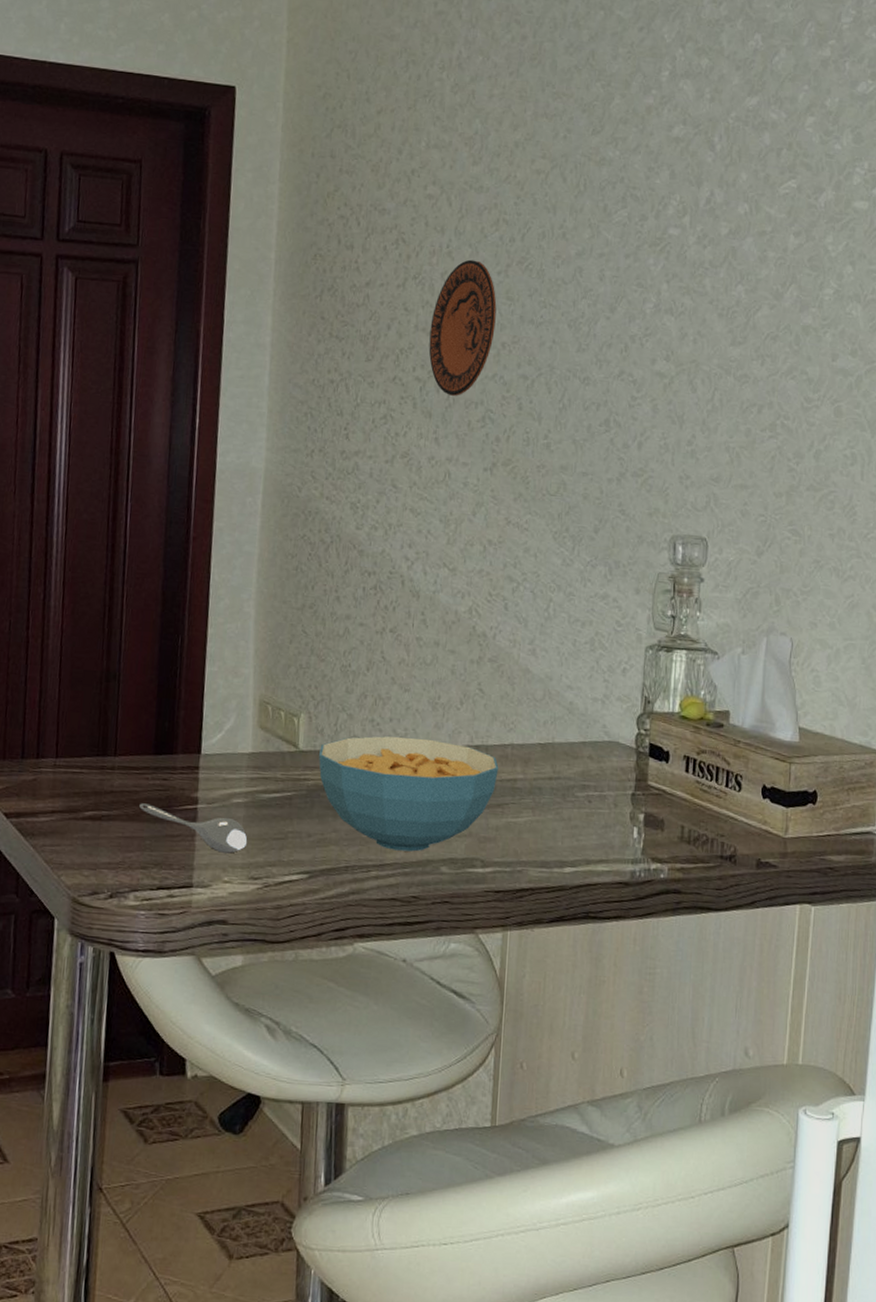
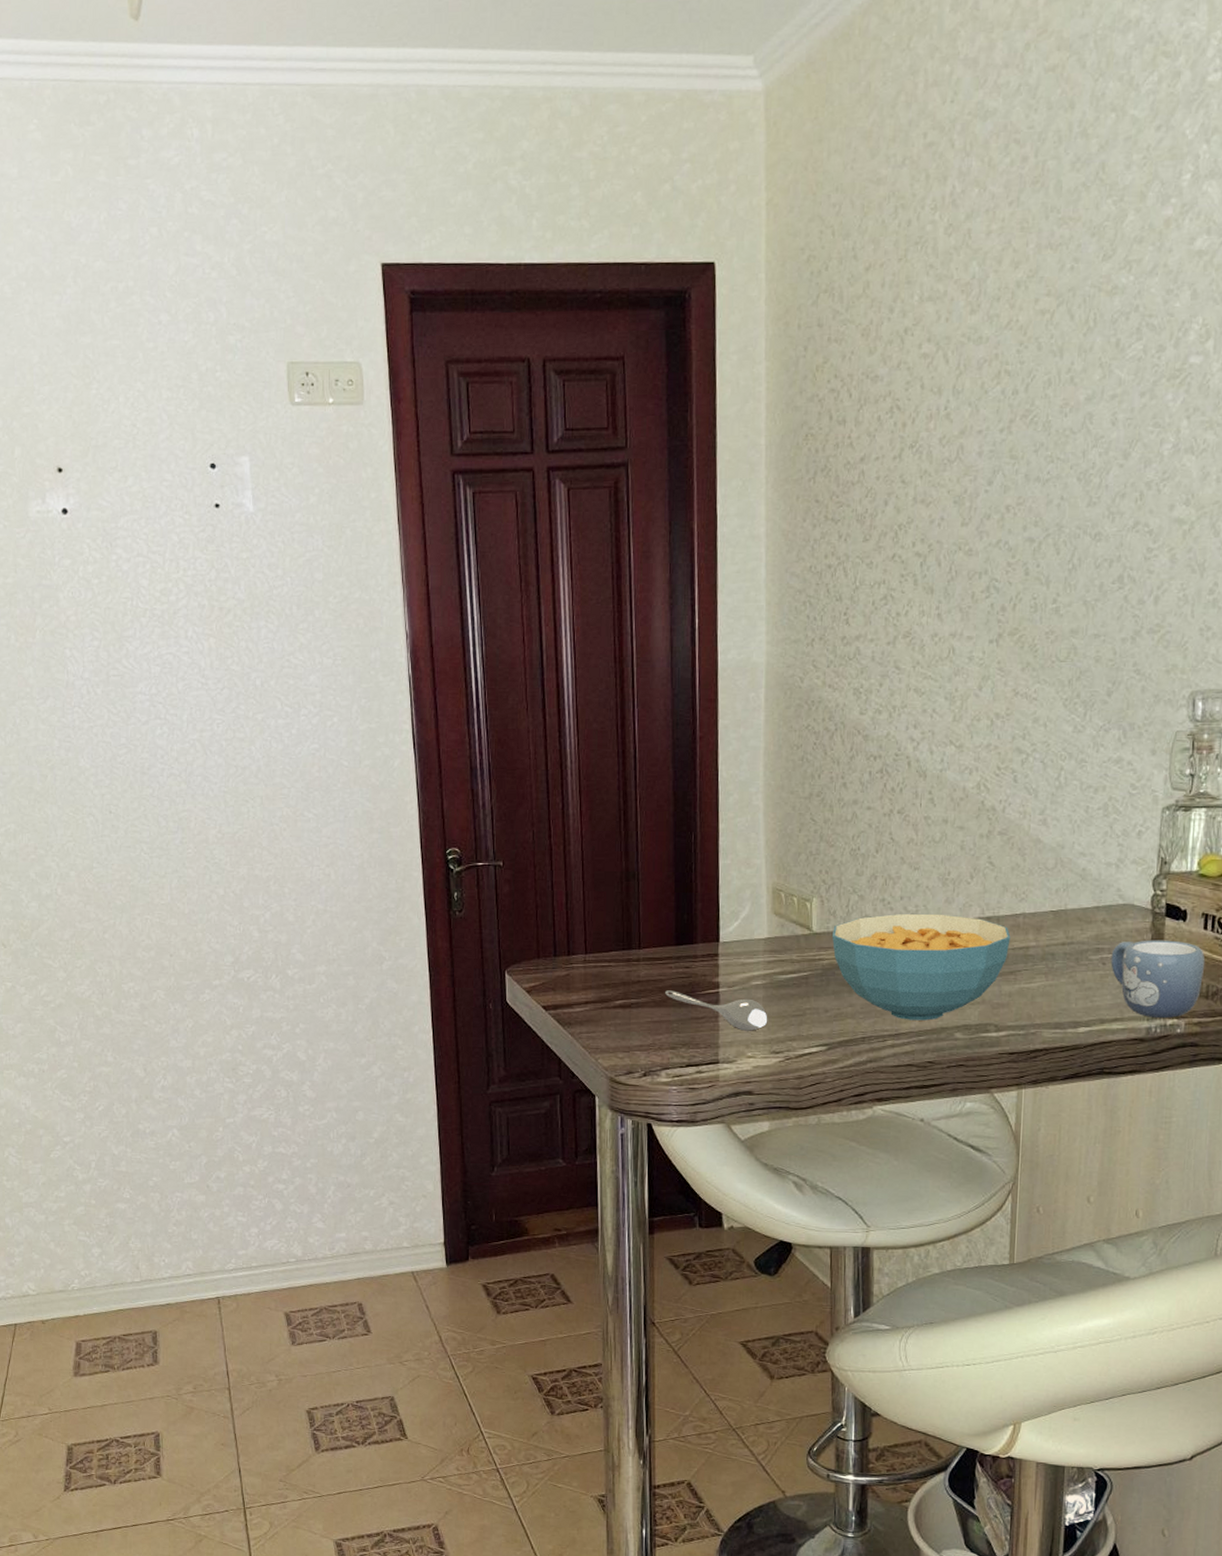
decorative plate: present [428,259,497,396] -> none [928,419,1000,568]
mug: none [596,779,687,863] -> present [1111,940,1206,1019]

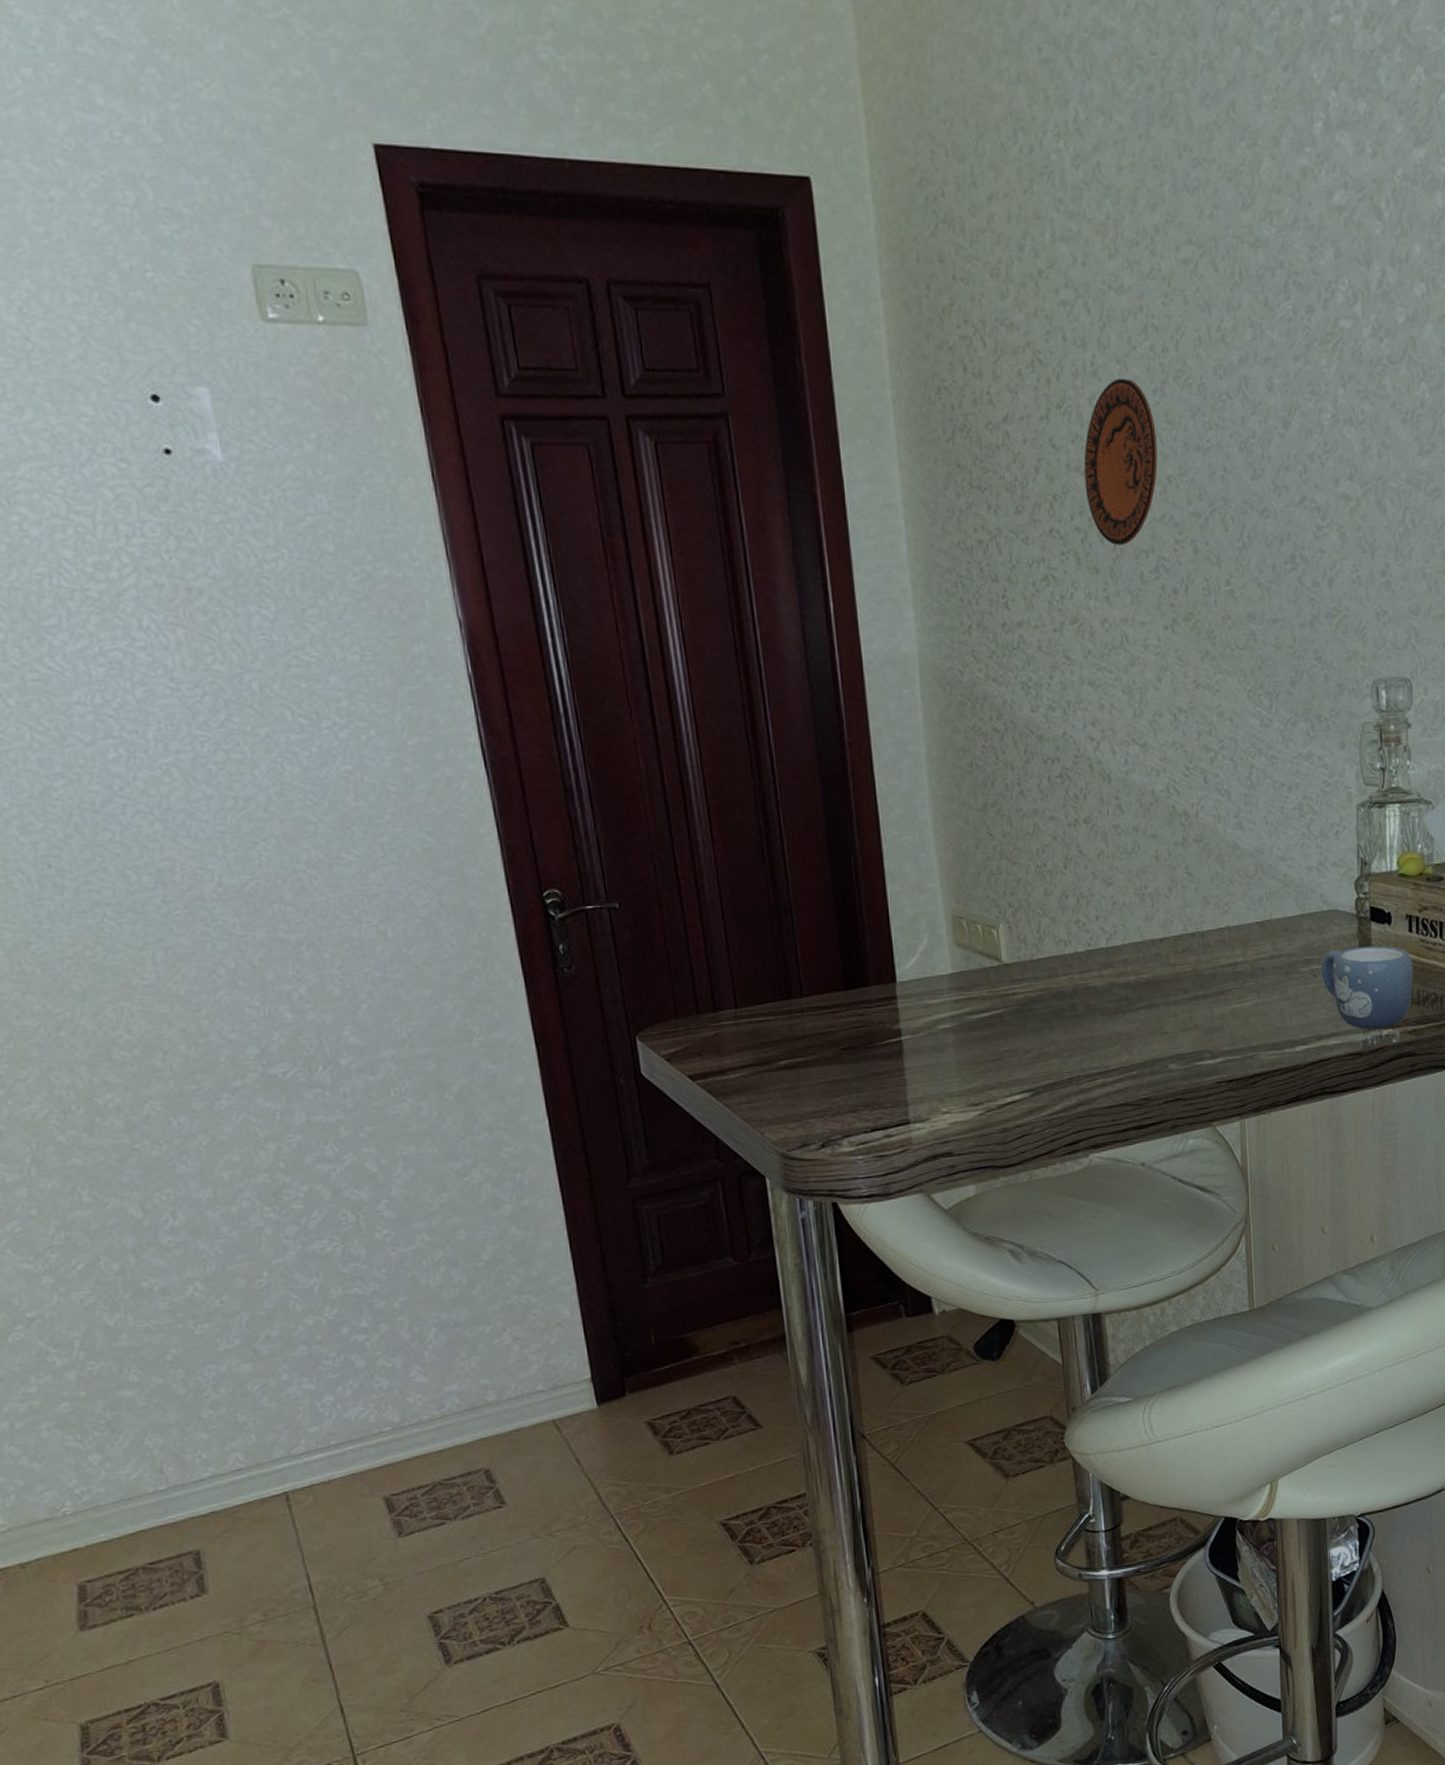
soupspoon: present [665,990,768,1031] -> none [838,1043,962,1083]
cereal bowl: present [832,913,1011,1021] -> none [1025,933,1217,1055]
decorative plate: none [928,419,1000,568] -> present [1084,378,1158,545]

